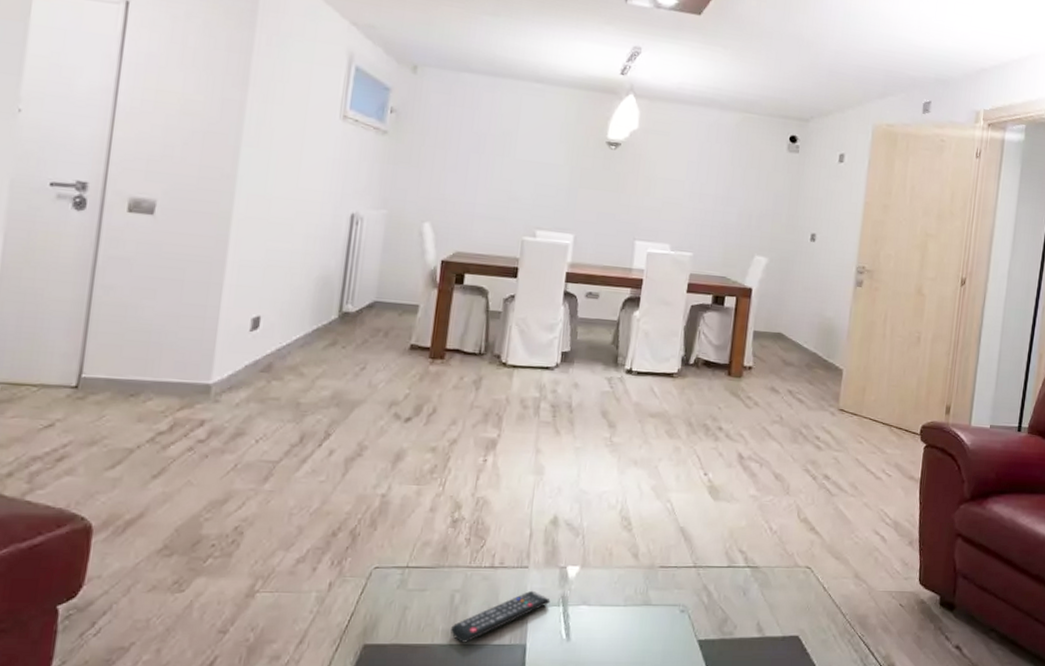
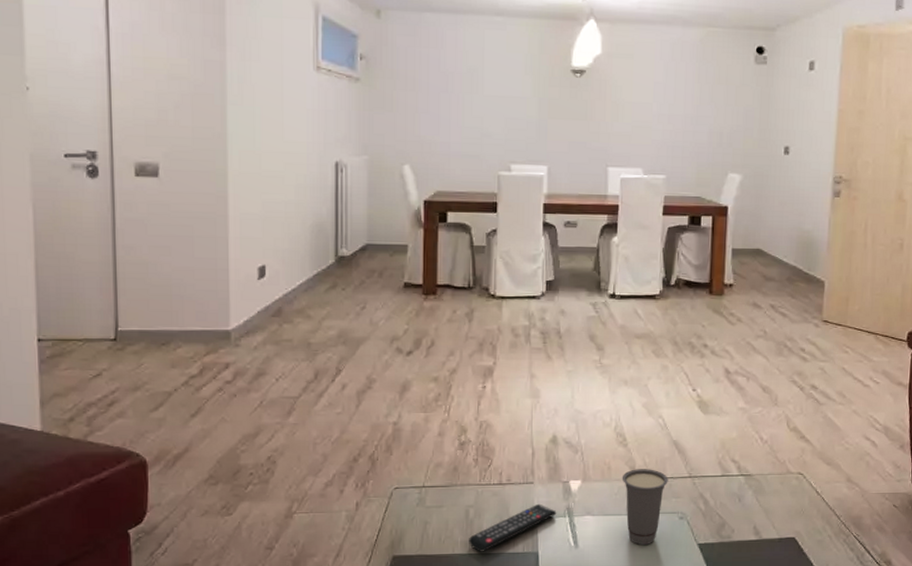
cup: none [623,556,672,639] -> present [621,469,668,545]

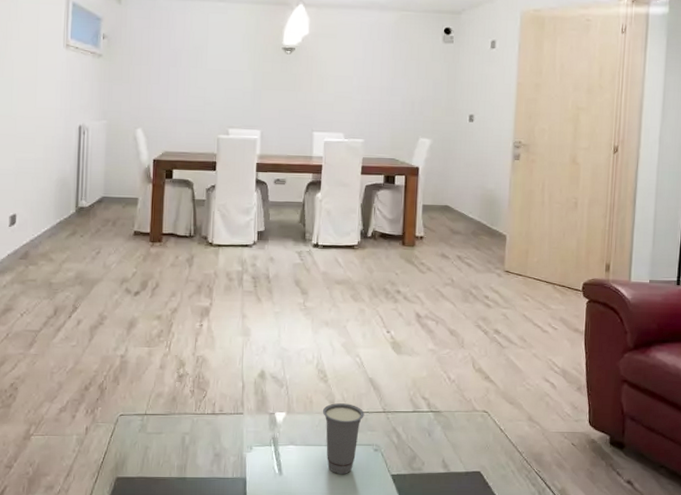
remote control: present [469,503,557,552] -> none [184,433,264,476]

